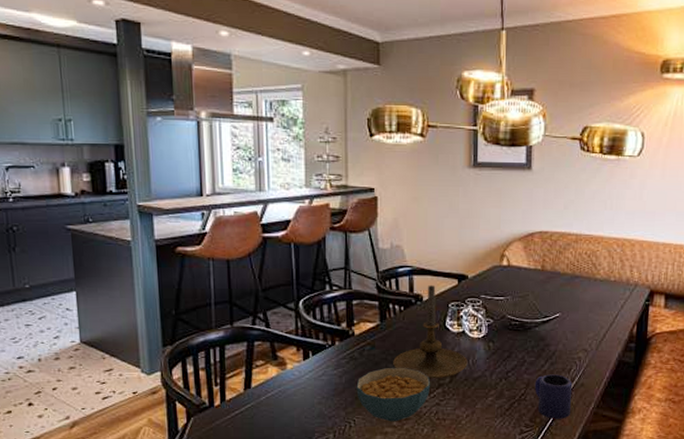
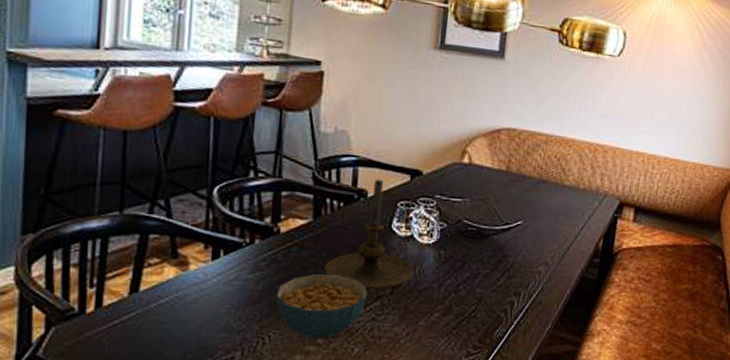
mug: present [534,374,573,419] -> none [487,289,530,340]

